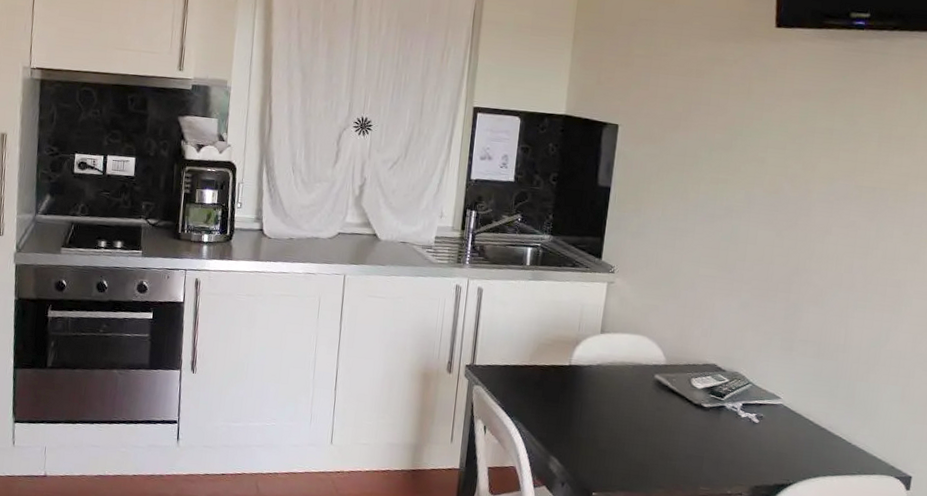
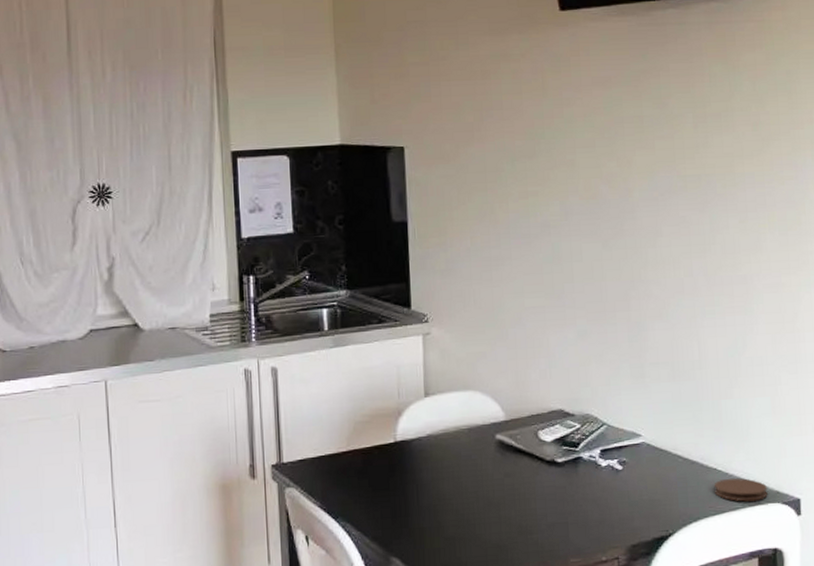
coaster: none [835,447,884,471] -> present [714,478,768,502]

